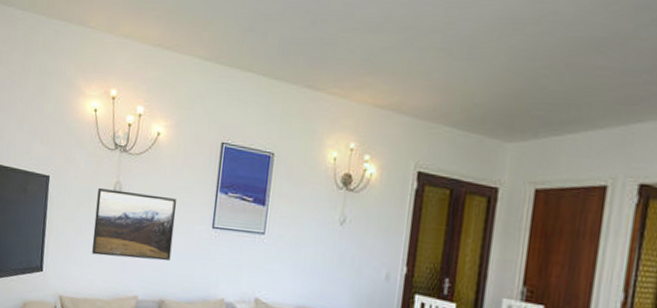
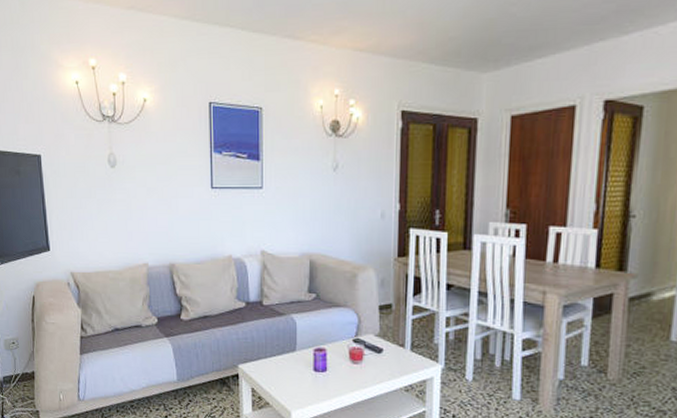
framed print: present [91,188,176,262] -> none [93,161,175,228]

